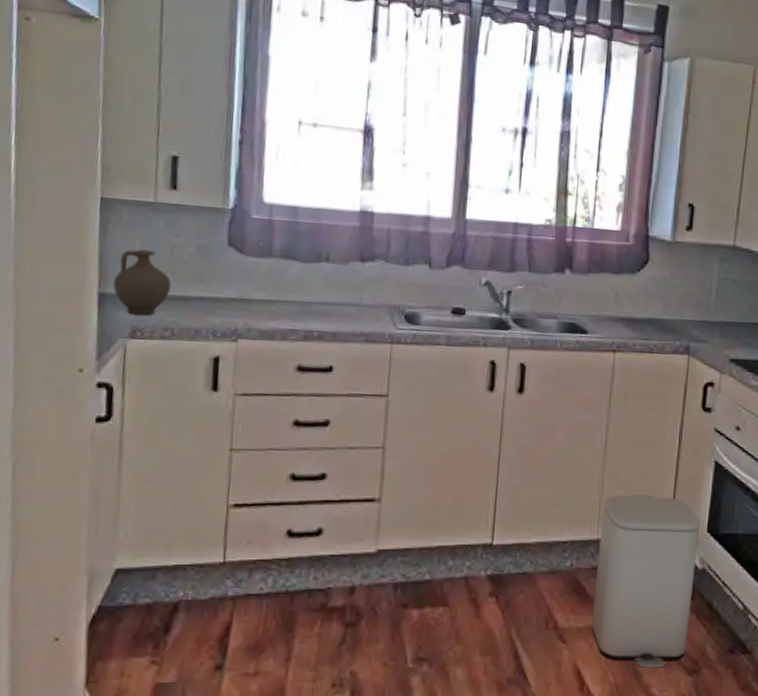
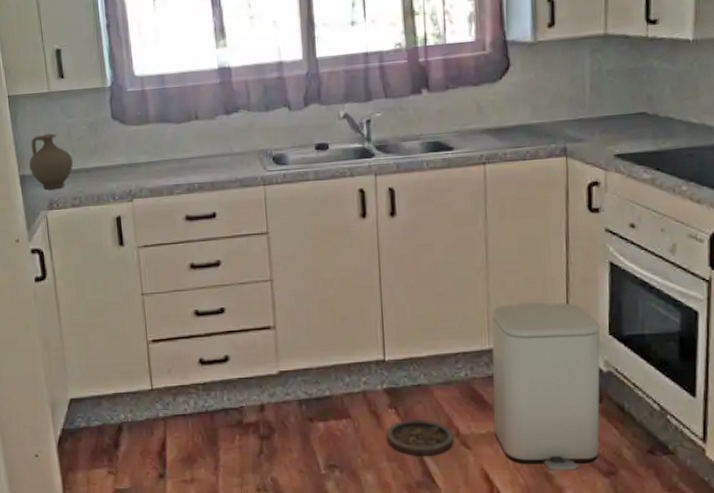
pet bowl: none [483,609,552,651] -> present [386,419,454,457]

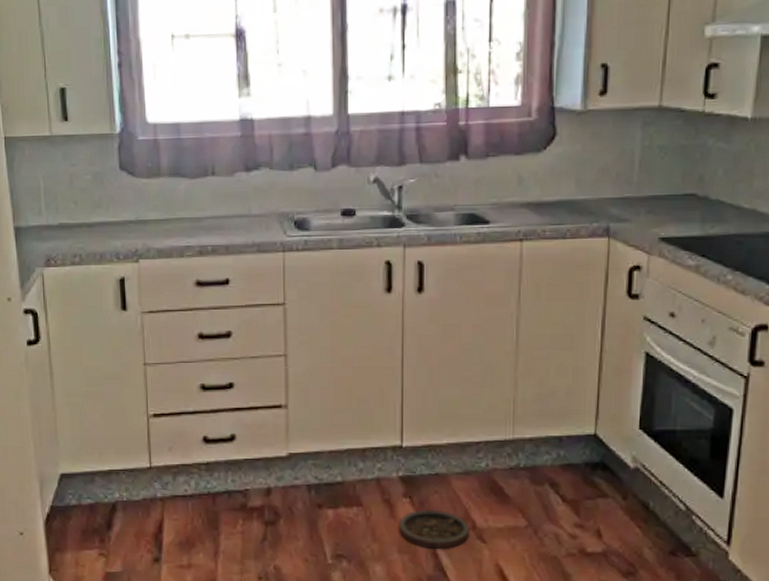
ceramic jug: present [28,133,73,190] -> none [24,182,74,244]
pedal bin: present [491,302,601,470] -> none [512,392,631,569]

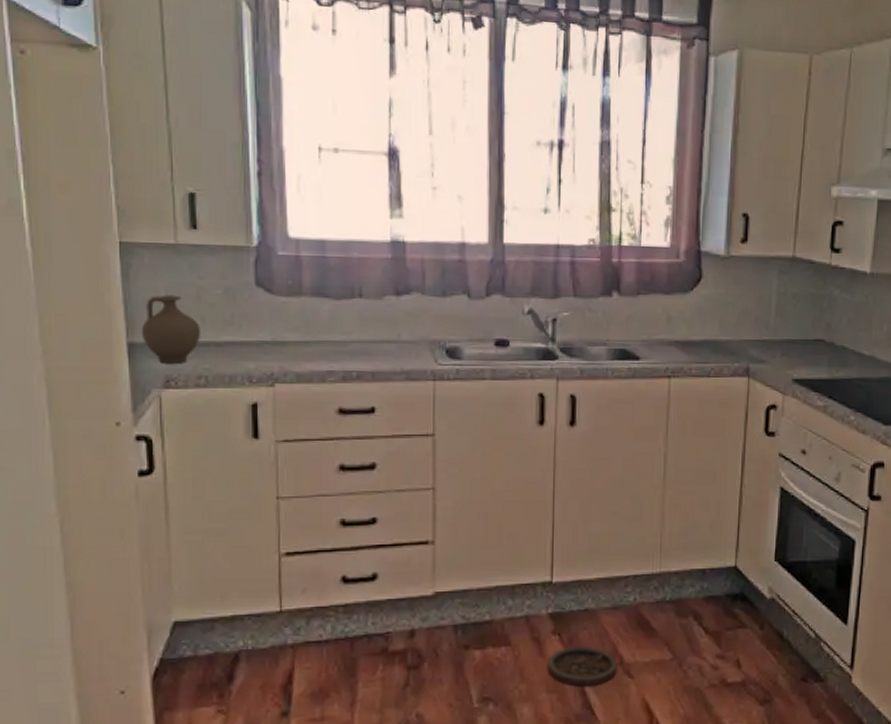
ceramic jug: none [24,182,74,244] -> present [141,294,200,363]

